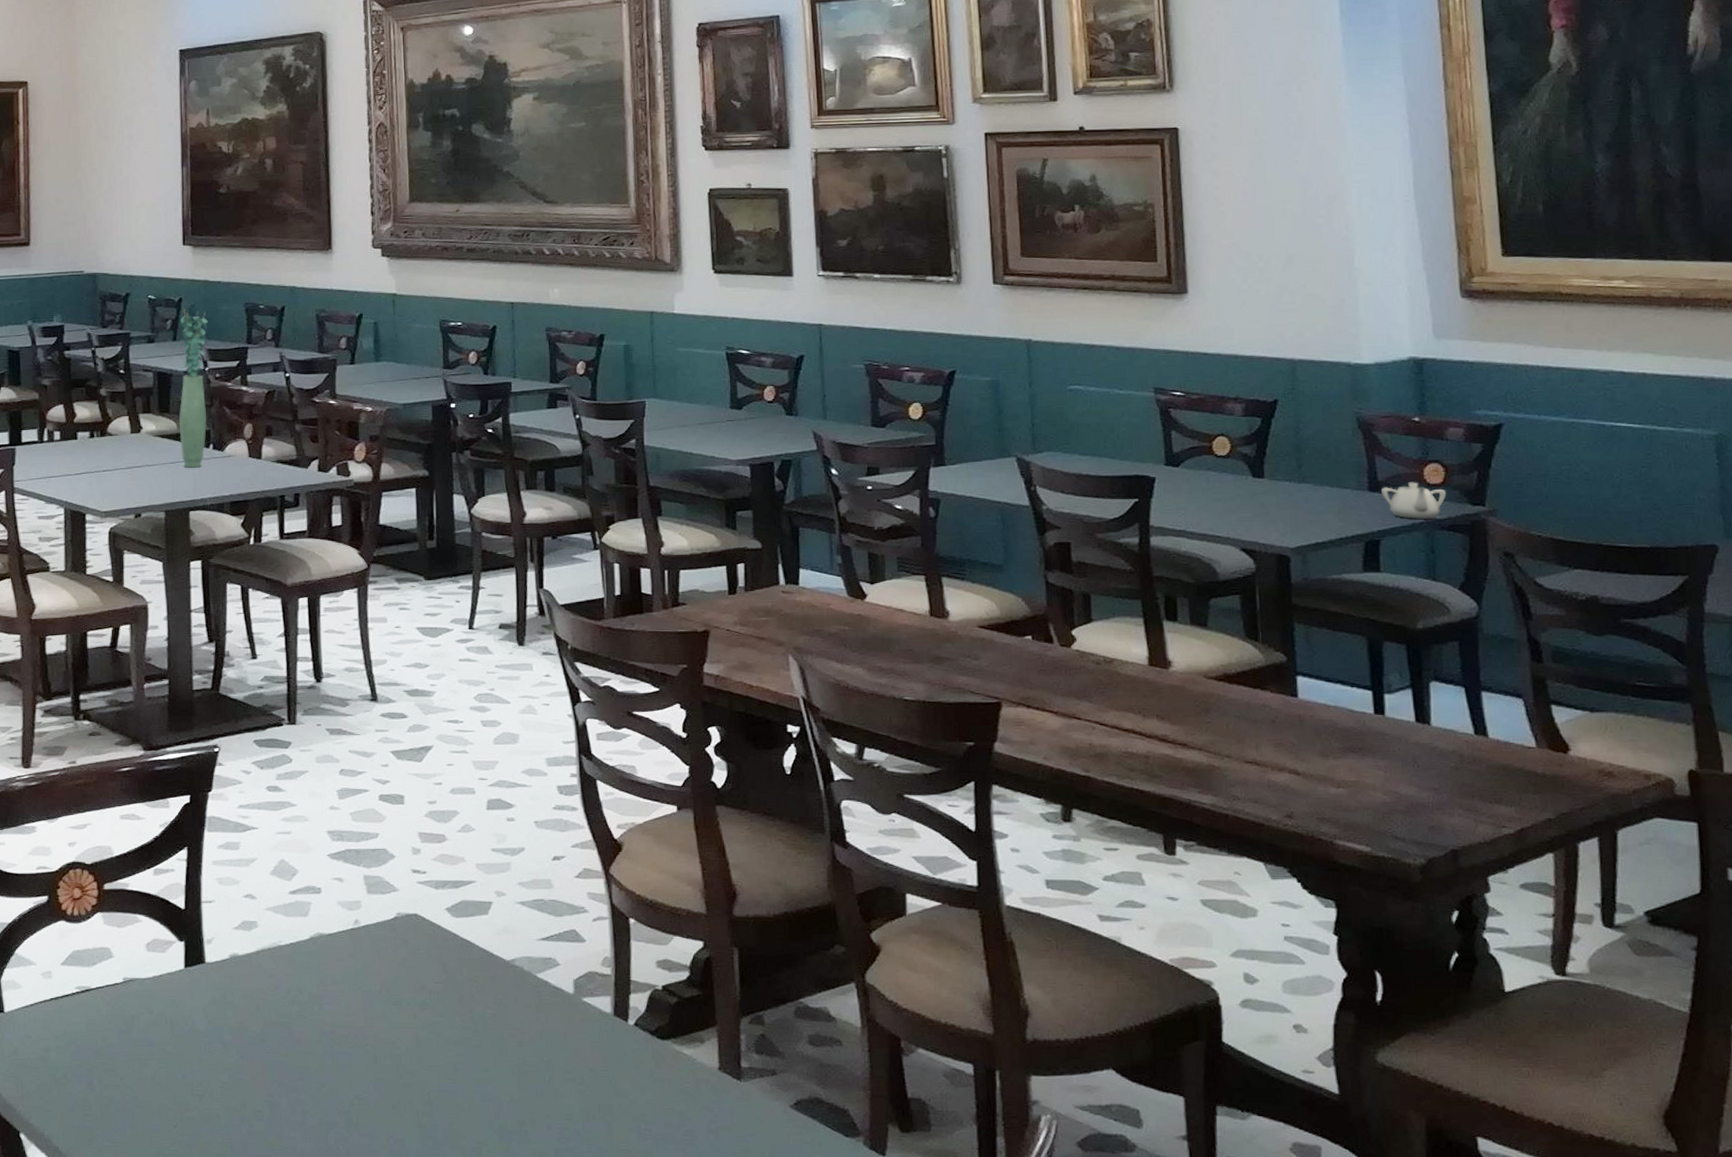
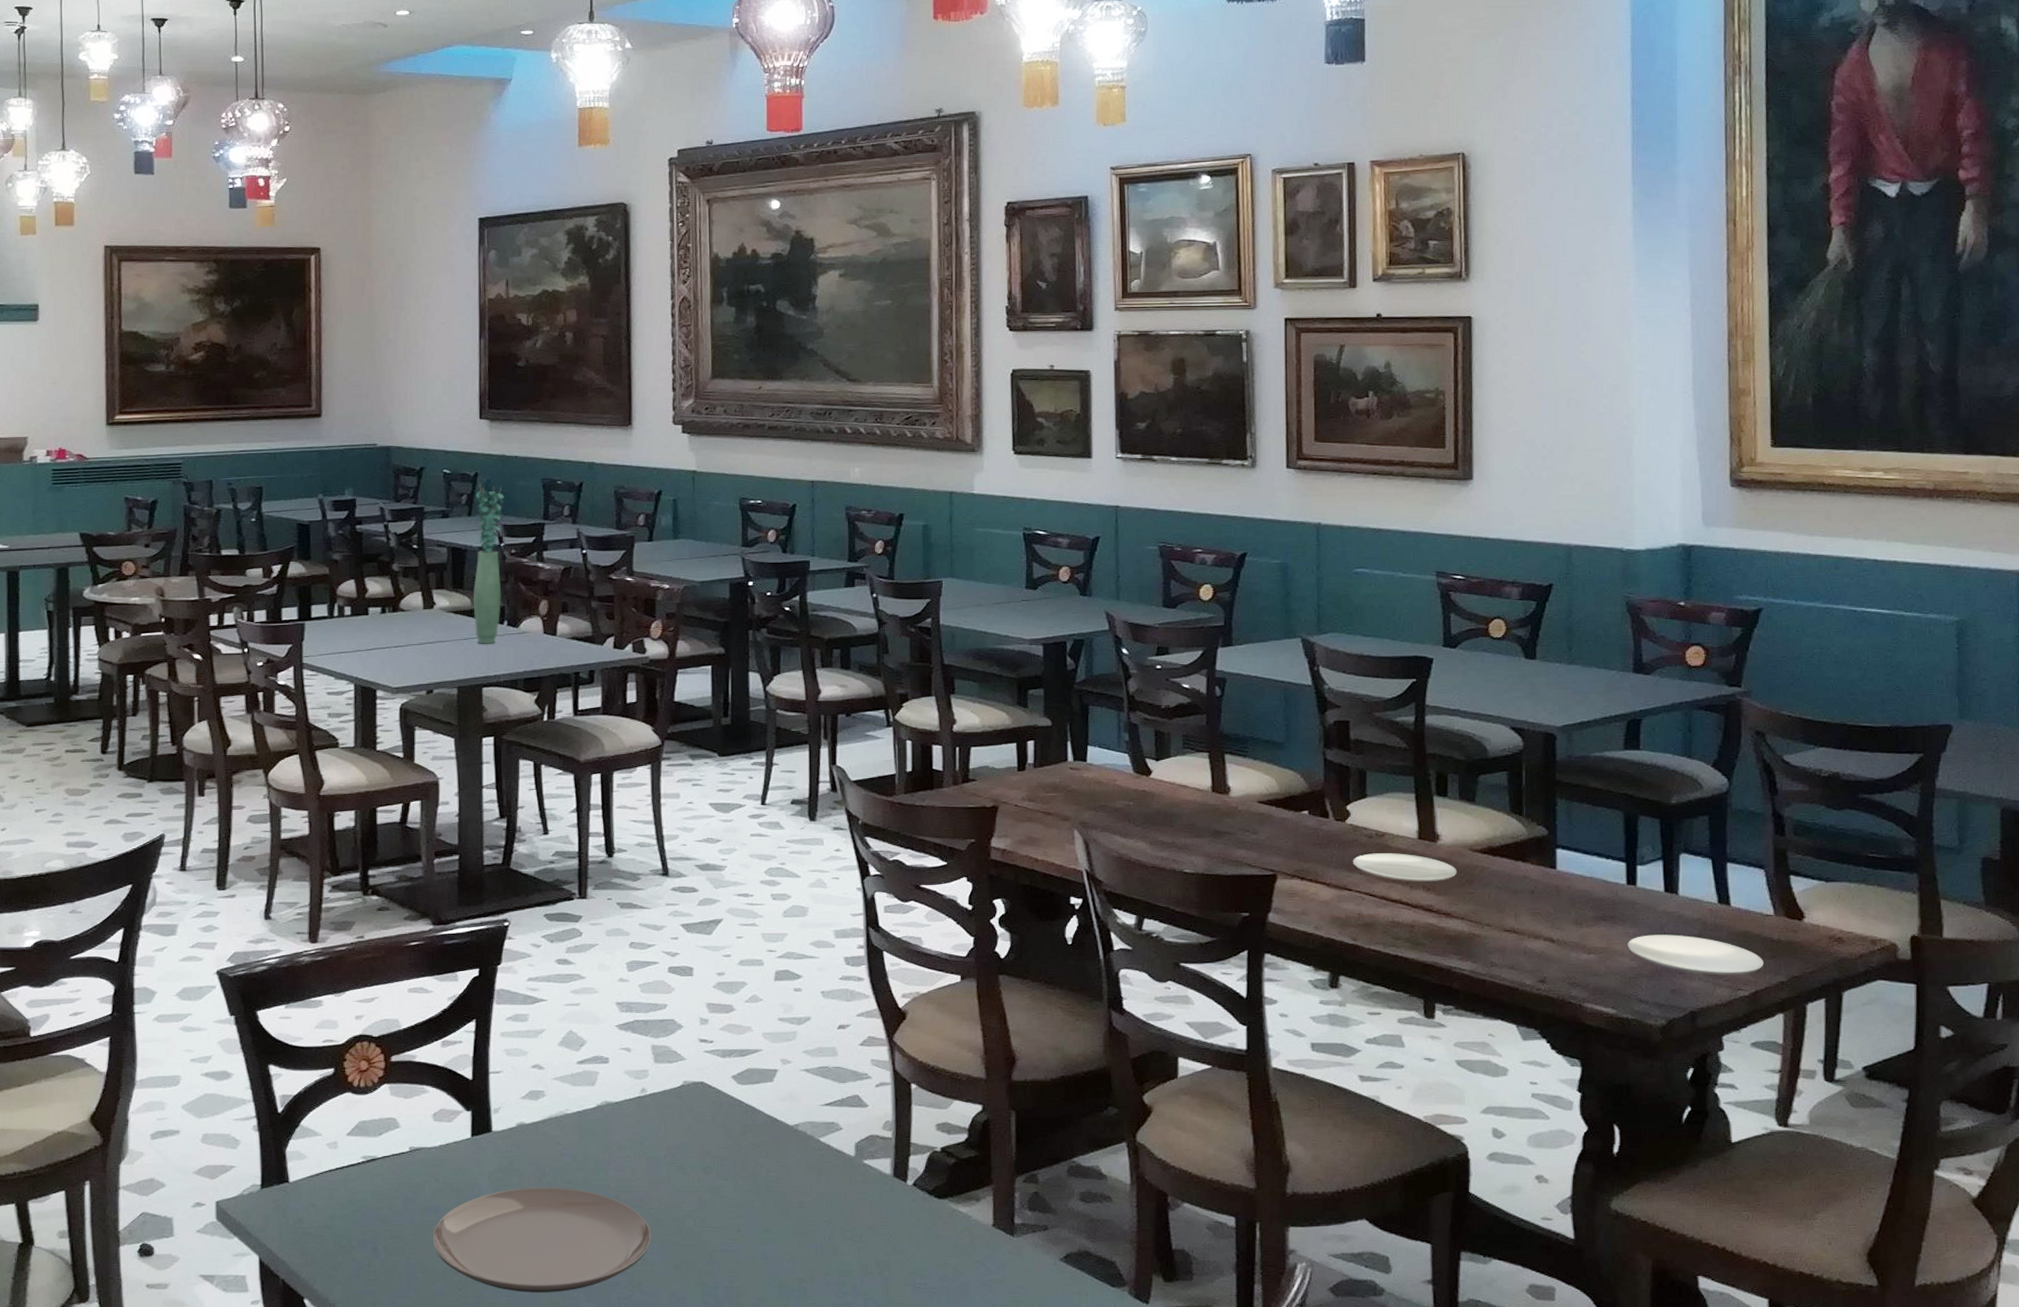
plate: none [147,1021,368,1131] -> present [432,1187,652,1292]
plate: none [1080,680,1192,711] -> present [1352,853,1457,882]
plate: none [1378,767,1528,811] -> present [1627,934,1763,975]
teapot: present [1380,482,1447,520] -> none [1644,664,1706,700]

